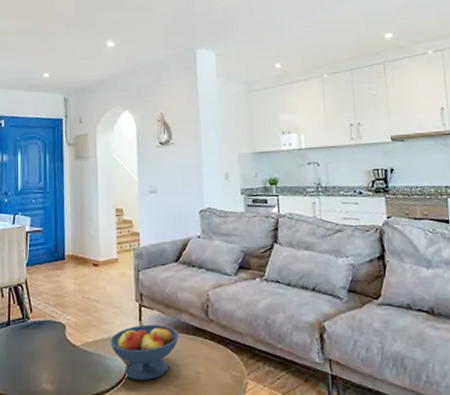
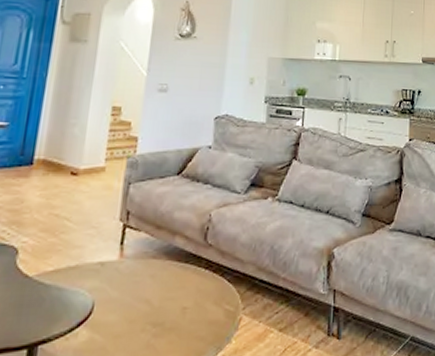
fruit bowl: present [110,324,179,381] -> none [77,249,169,320]

